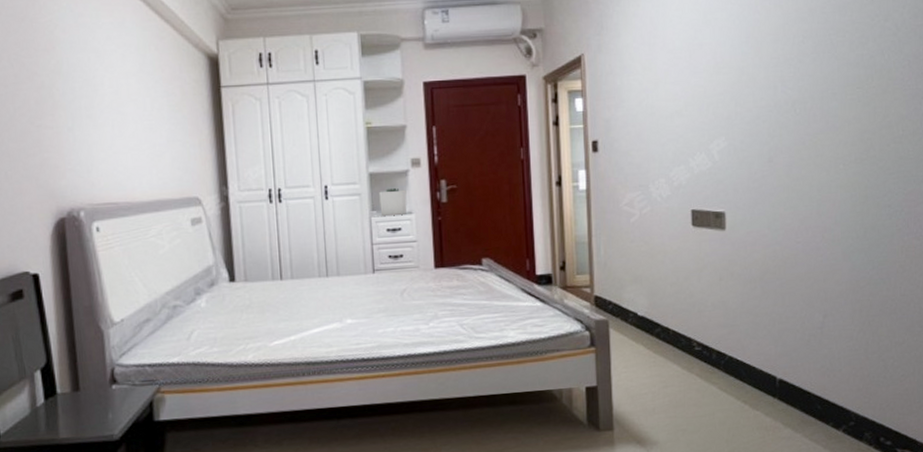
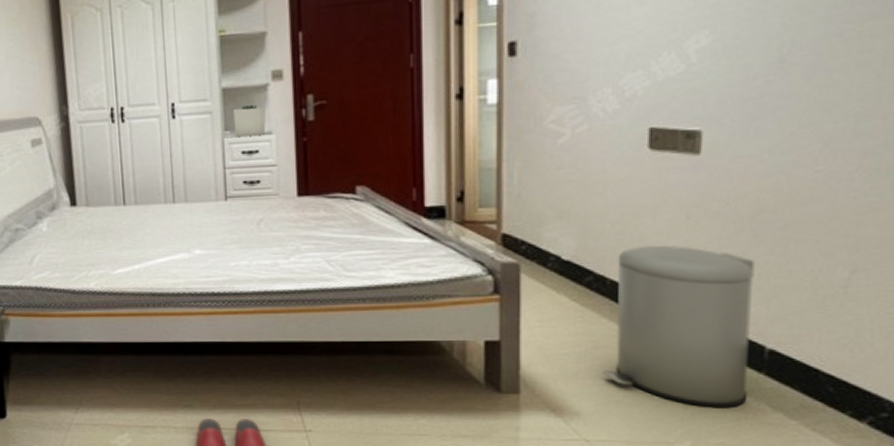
pedal bin: none [671,301,767,429] -> present [602,245,755,409]

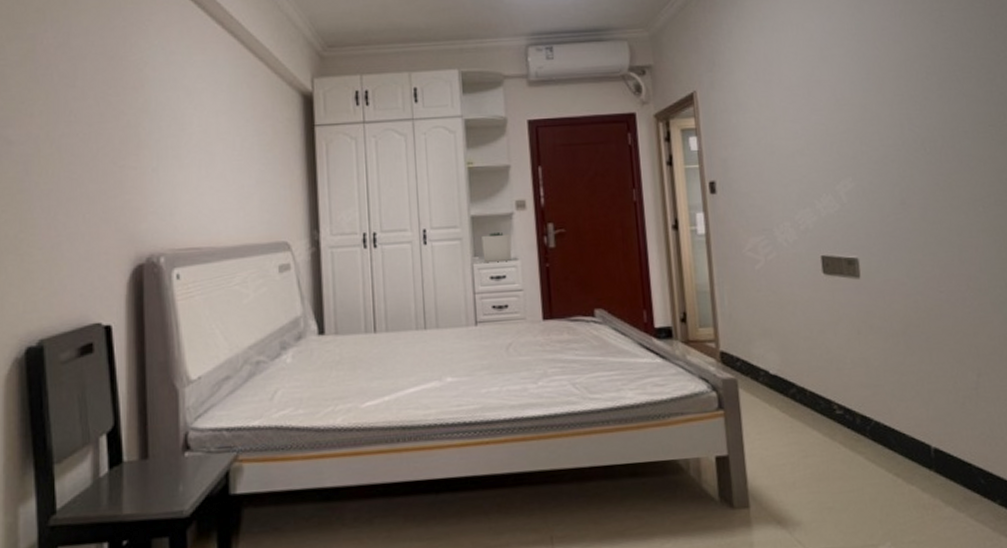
pedal bin: present [602,245,755,409] -> none [812,357,925,508]

